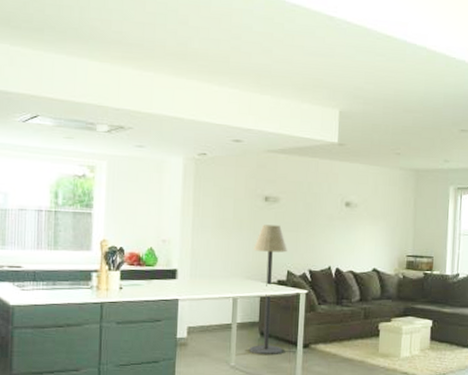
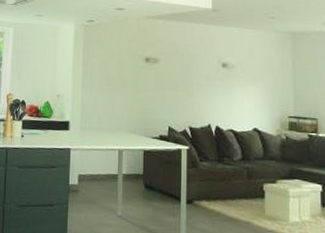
floor lamp: present [250,224,287,355] -> none [135,83,168,208]

